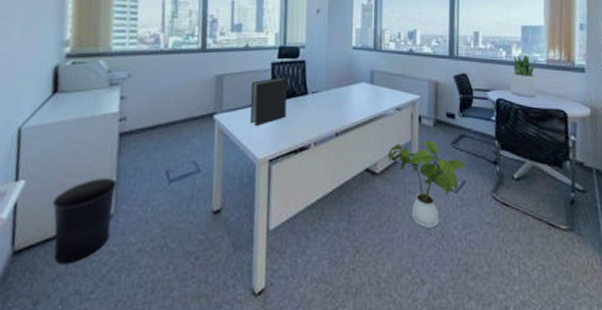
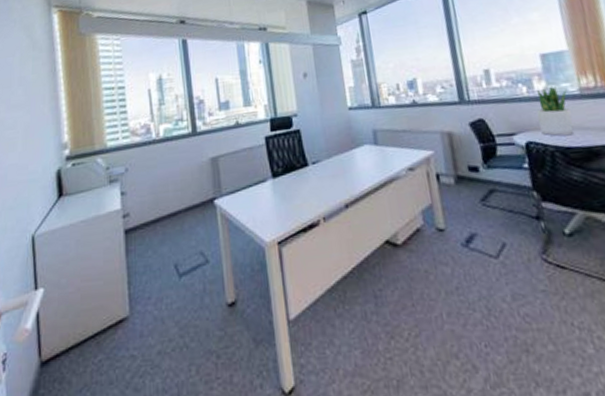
waste bin: present [53,178,117,264] -> none [72,278,129,373]
binder: present [250,76,288,126] -> none [247,150,289,207]
house plant: present [387,139,466,228] -> none [407,199,504,304]

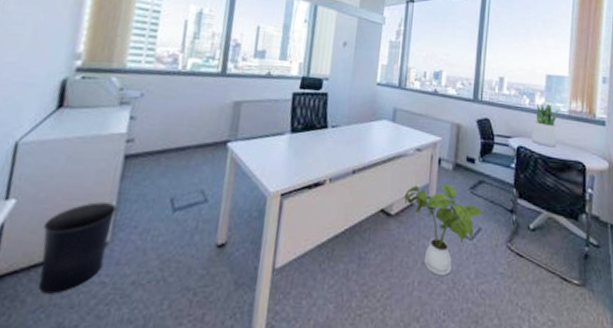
waste bin: none [72,278,129,373] -> present [38,202,117,294]
house plant: none [407,199,504,304] -> present [404,183,483,276]

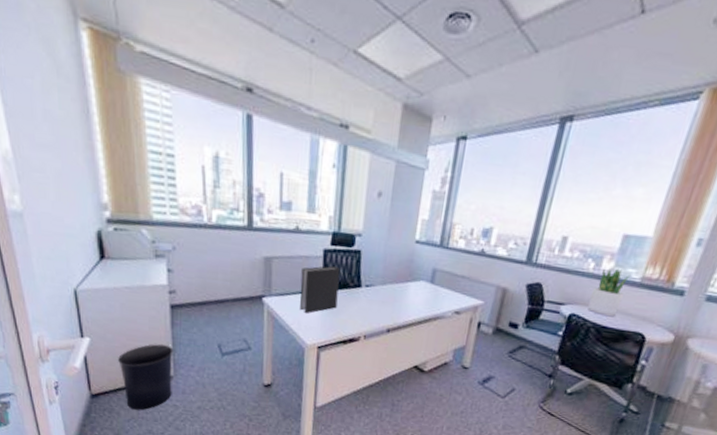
binder: none [265,108,308,157] -> present [300,265,340,313]
house plant: present [404,183,483,276] -> none [438,346,520,425]

